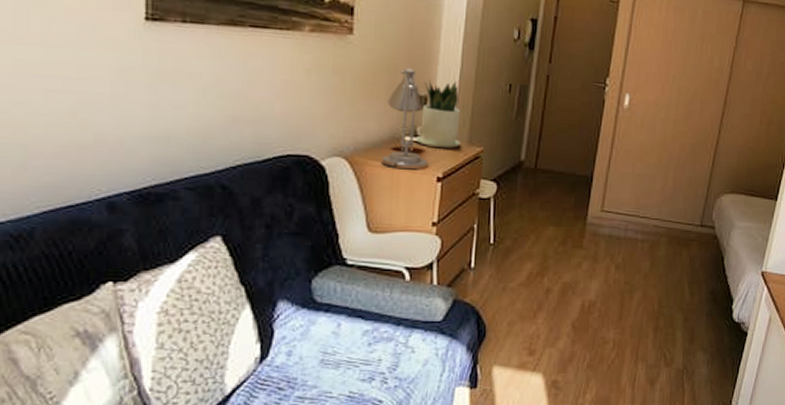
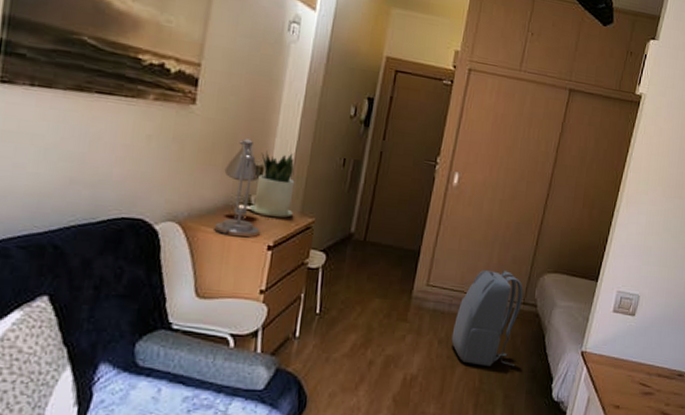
backpack: none [628,193,700,290] -> present [451,270,523,367]

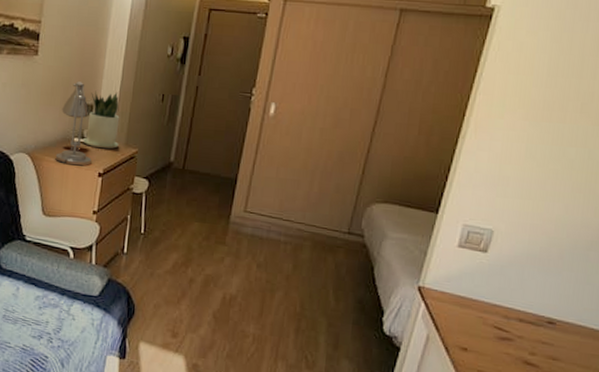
backpack: present [451,270,523,367] -> none [270,198,348,296]

